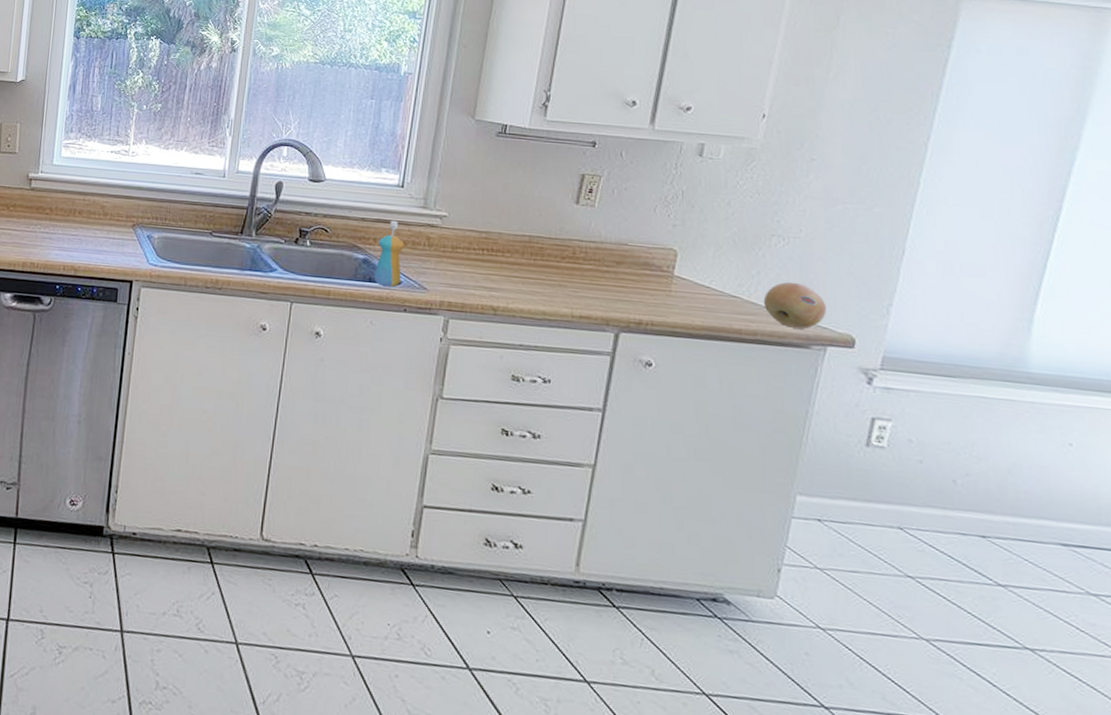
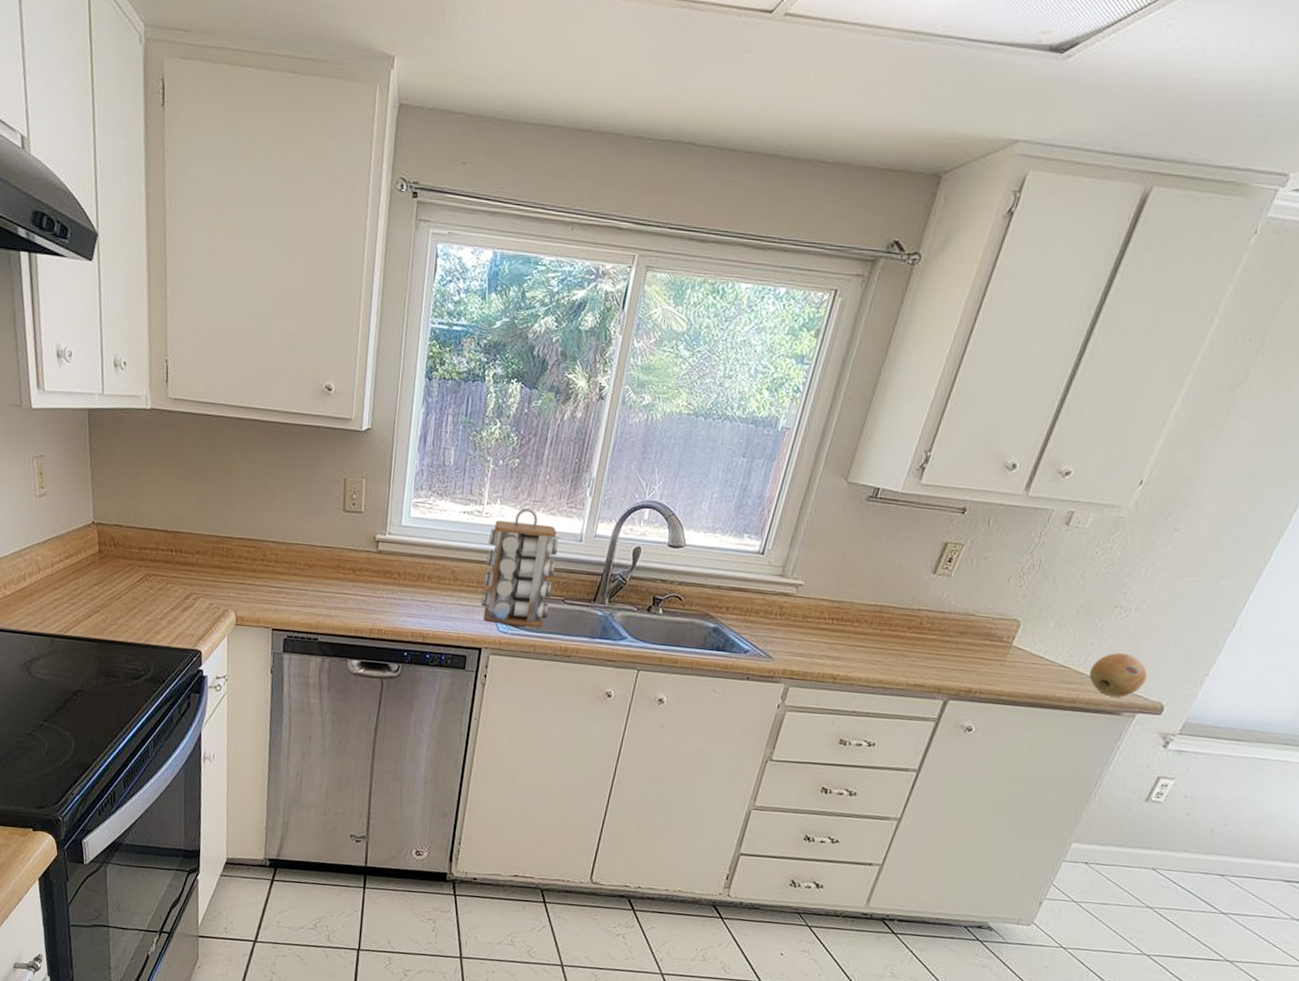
spice rack: none [131,147,203,261] -> present [481,508,559,628]
soap dispenser: present [373,220,405,287] -> none [721,588,757,656]

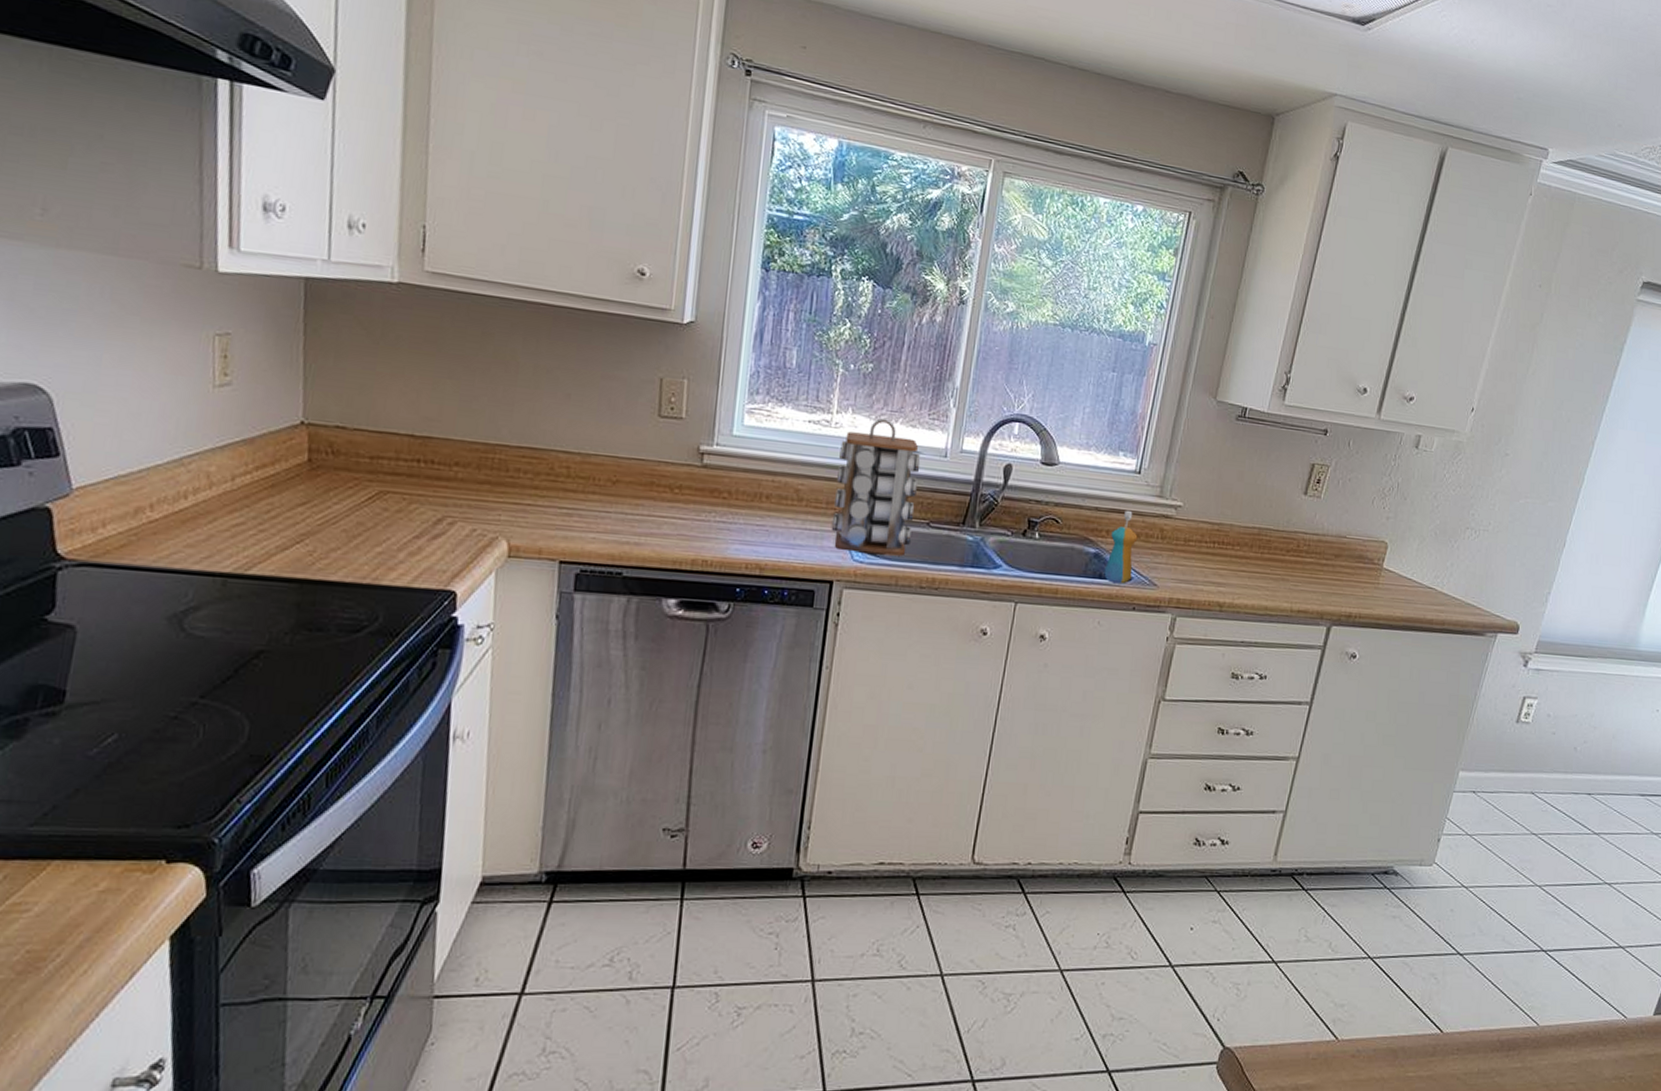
soap dispenser: none [721,588,757,656] -> present [1104,510,1138,584]
fruit: present [1089,652,1147,698] -> none [1452,573,1502,618]

